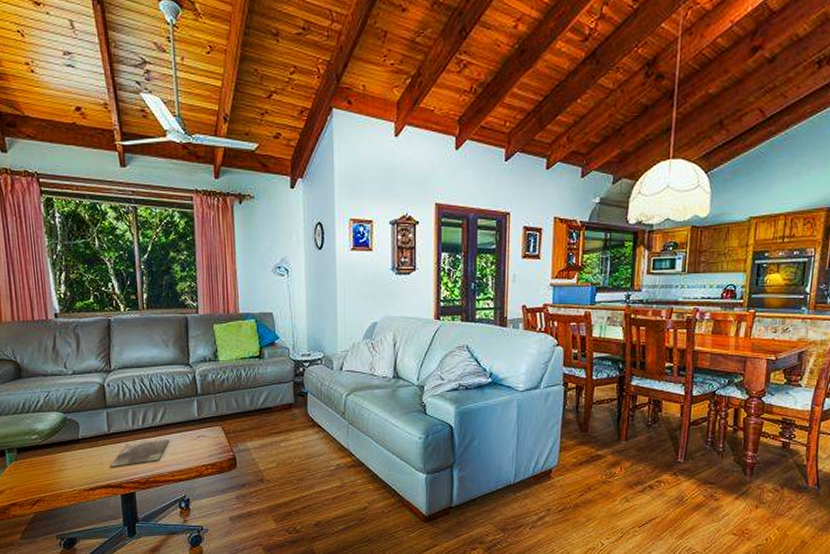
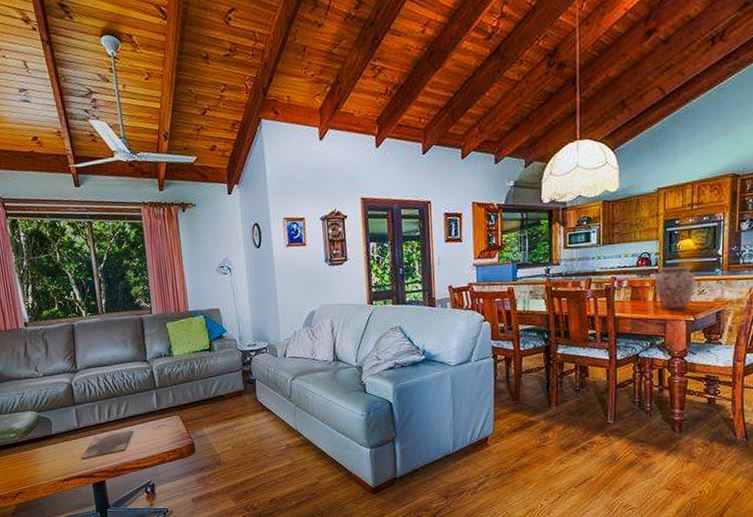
vase: none [738,302,781,348] -> present [655,266,696,311]

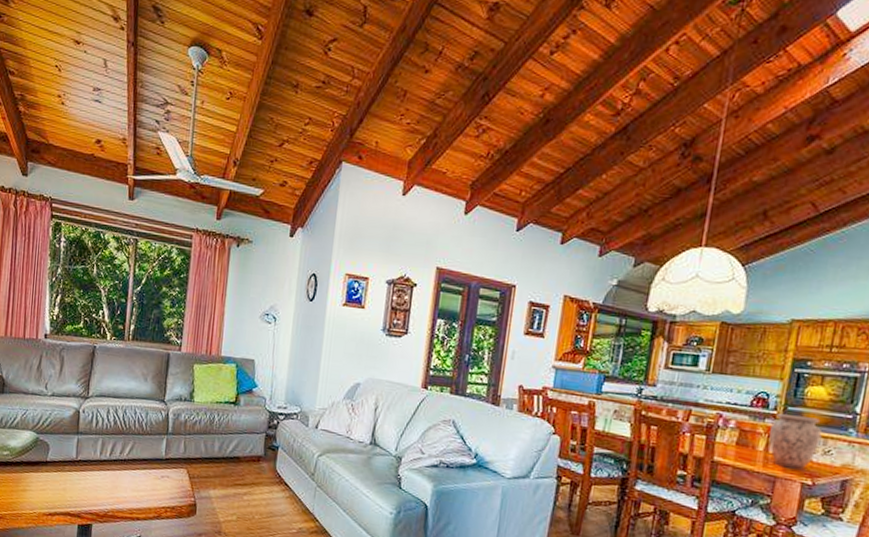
magazine: present [81,430,133,460] -> none [72,473,134,496]

